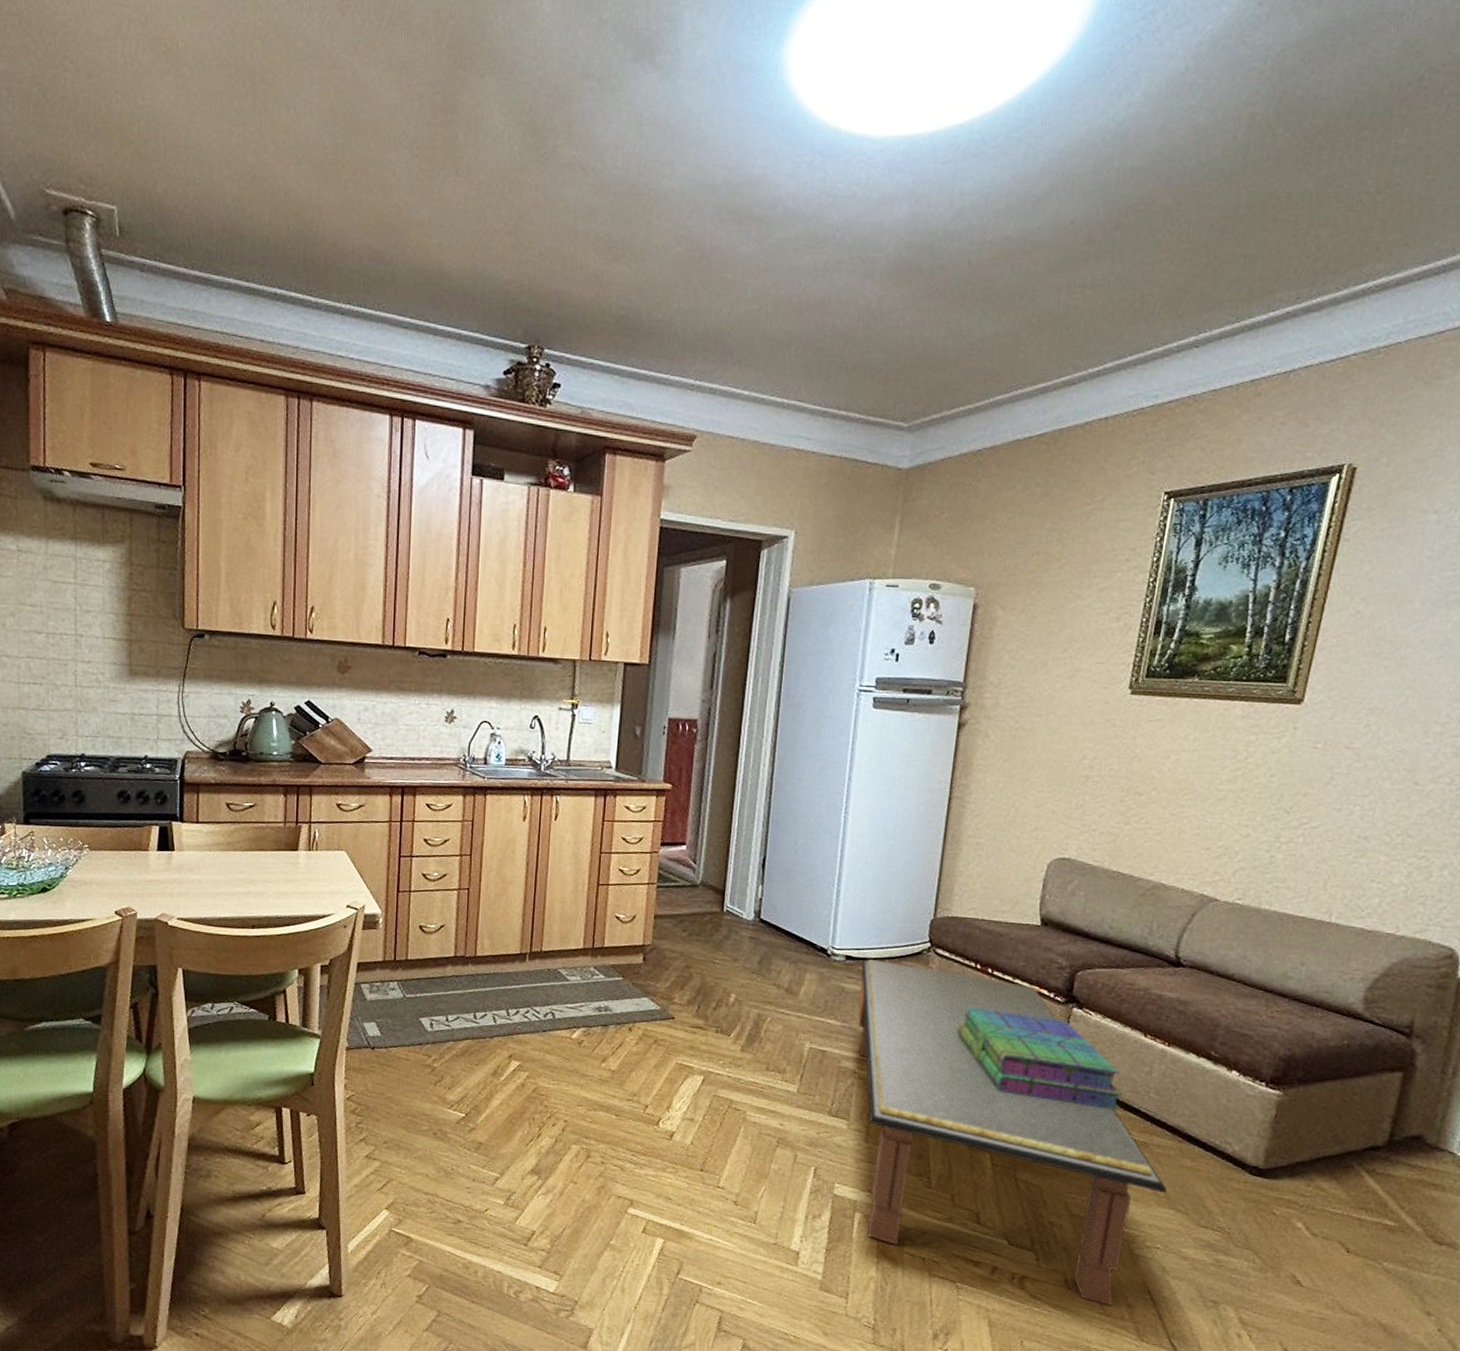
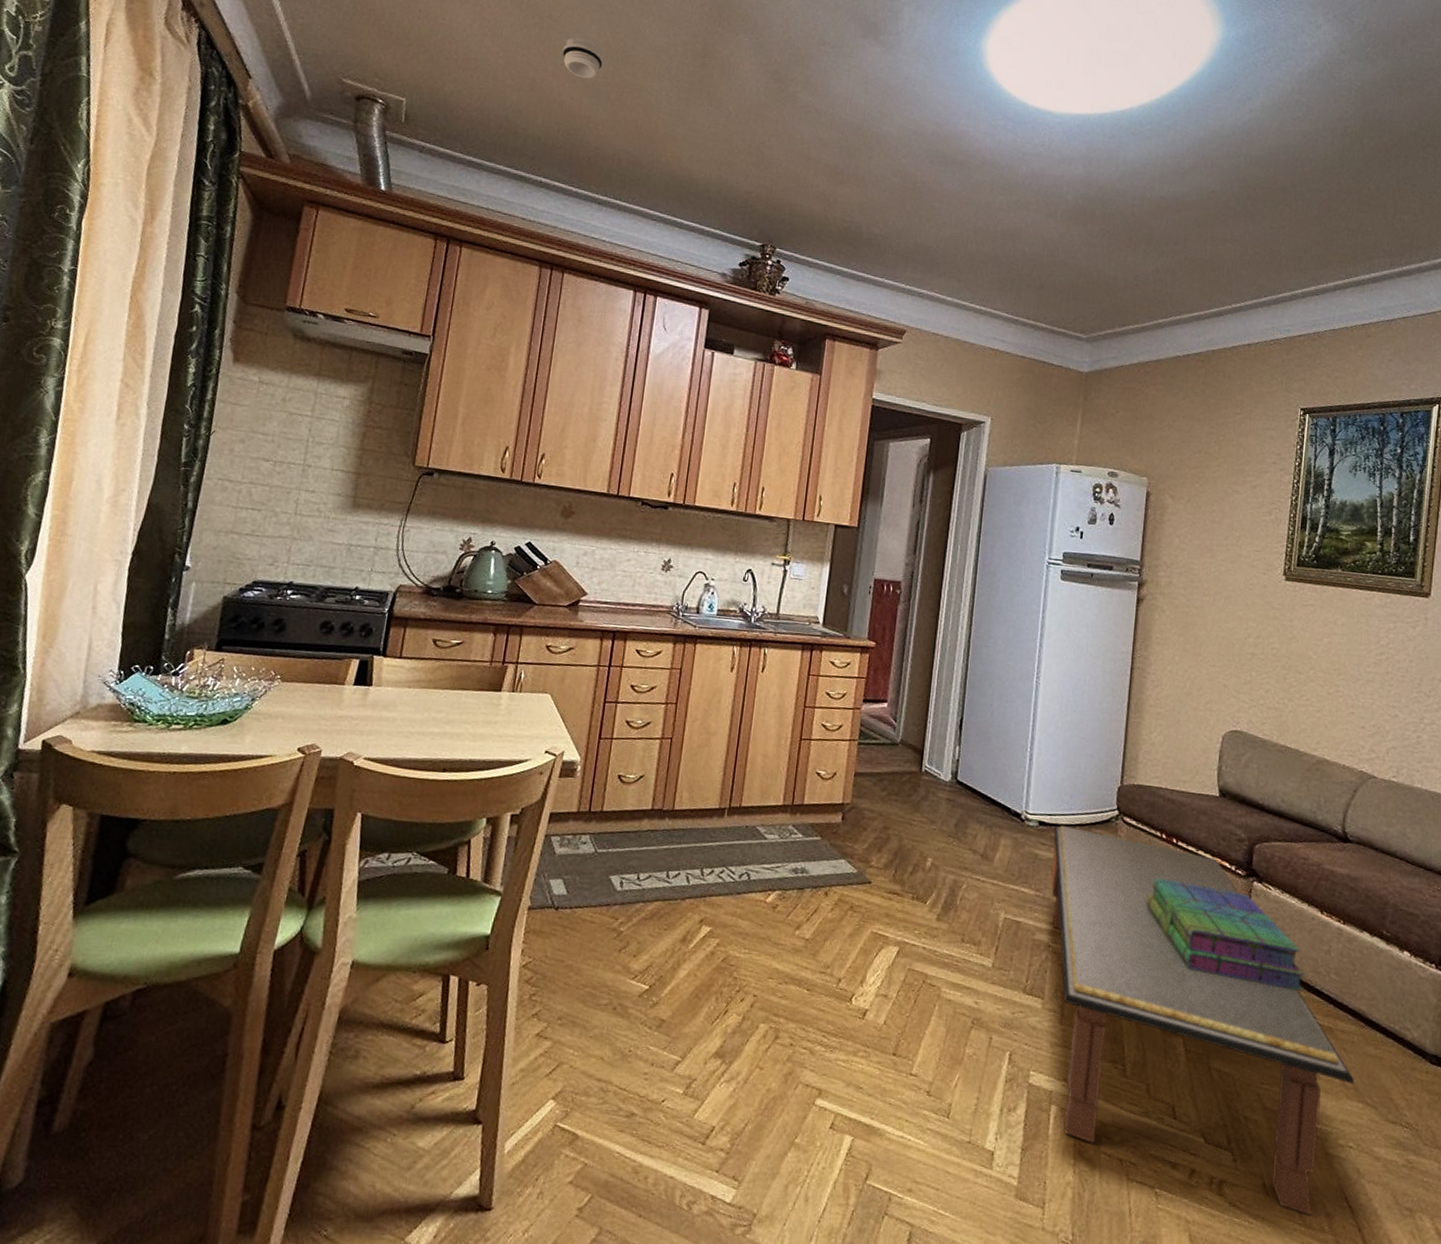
smoke detector: none [282,104,329,157] -> present [562,37,603,79]

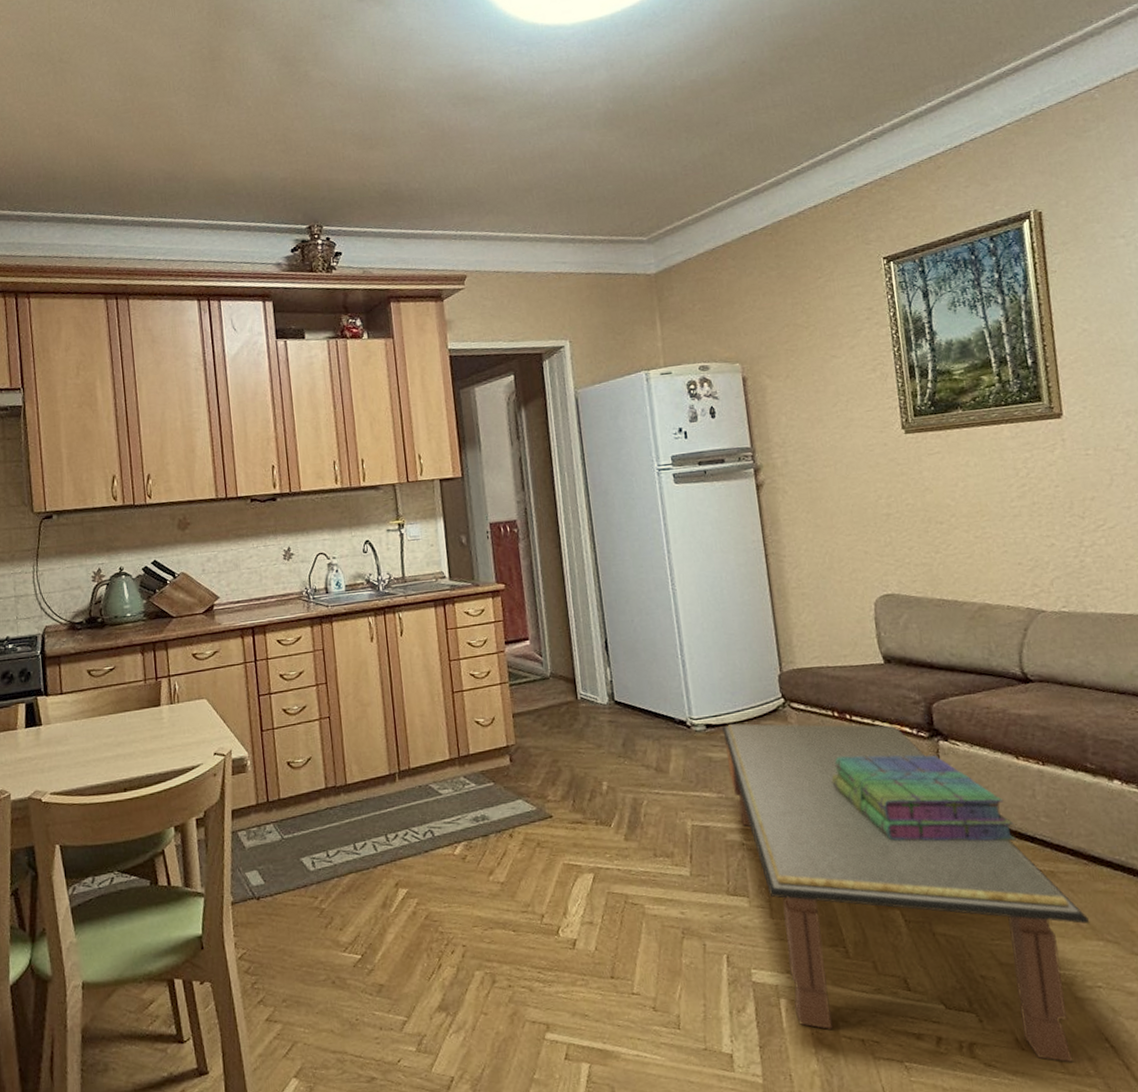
smoke detector: present [562,37,603,79] -> none [79,72,120,111]

